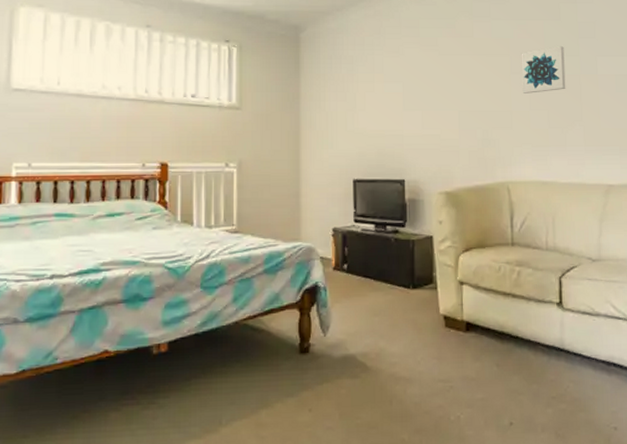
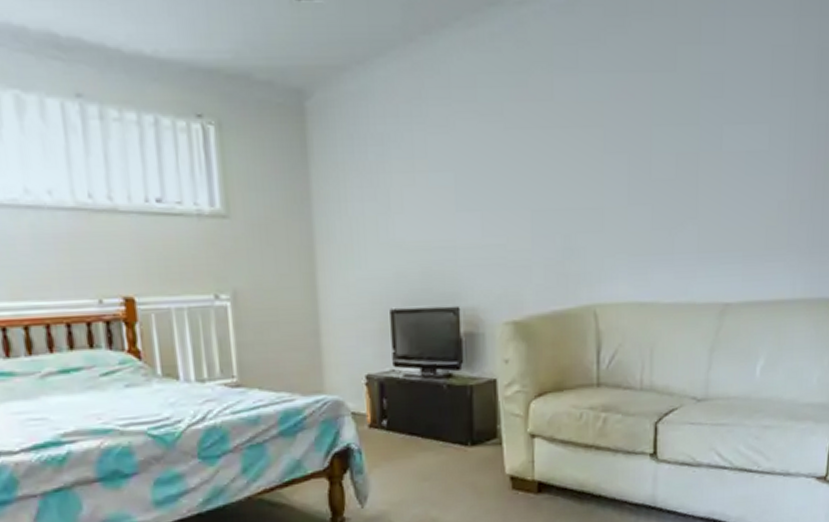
wall art: present [521,46,566,93] -> none [619,111,679,182]

